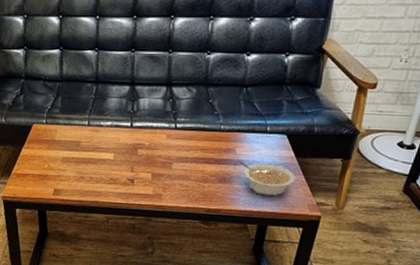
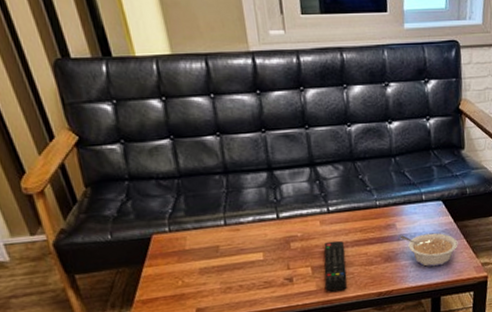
remote control: none [160,154,185,200] -> present [324,240,347,292]

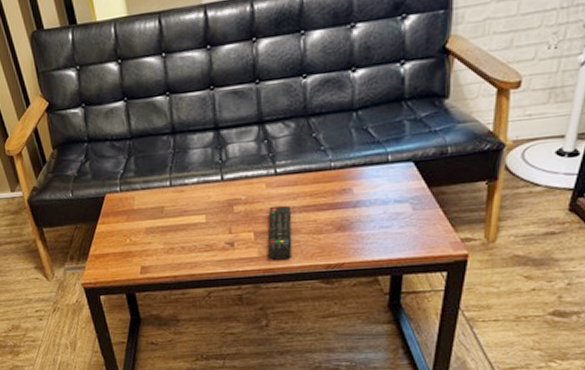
legume: present [401,232,458,267] -> none [358,199,431,240]

